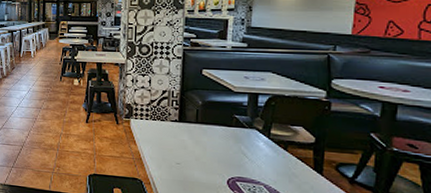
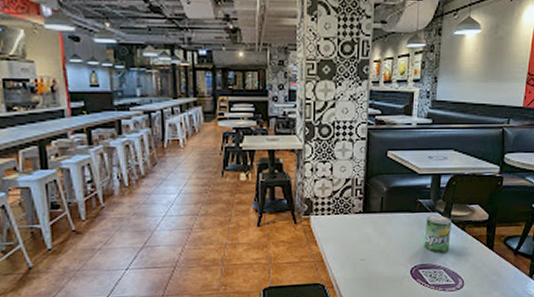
beverage can: none [241,131,272,170] -> present [424,215,452,254]

